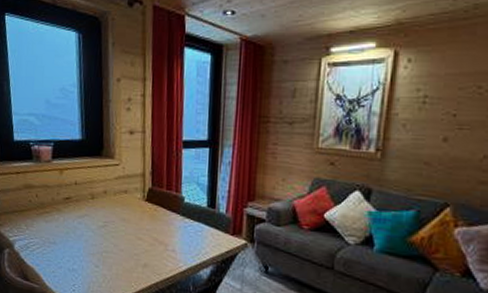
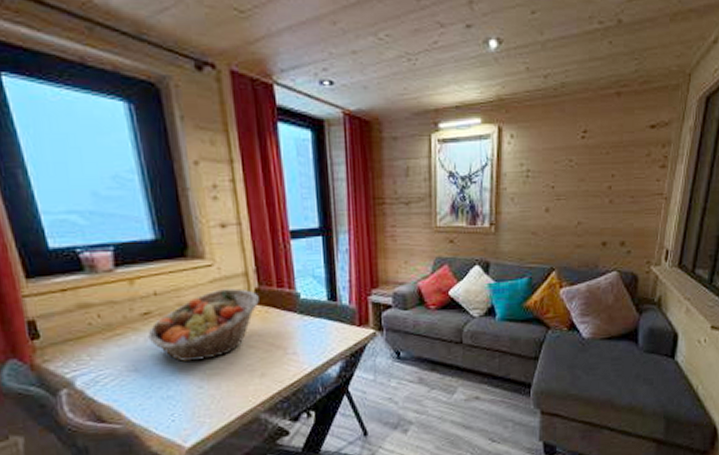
fruit basket: none [66,185,151,244] -> present [148,288,259,362]

